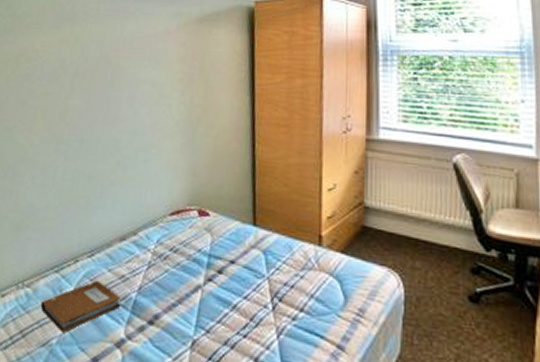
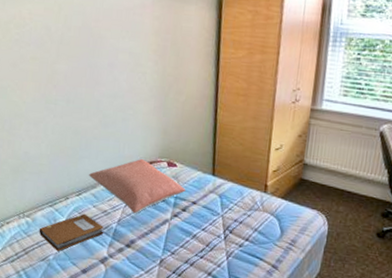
pillow: none [104,208,221,279] -> present [89,159,185,214]

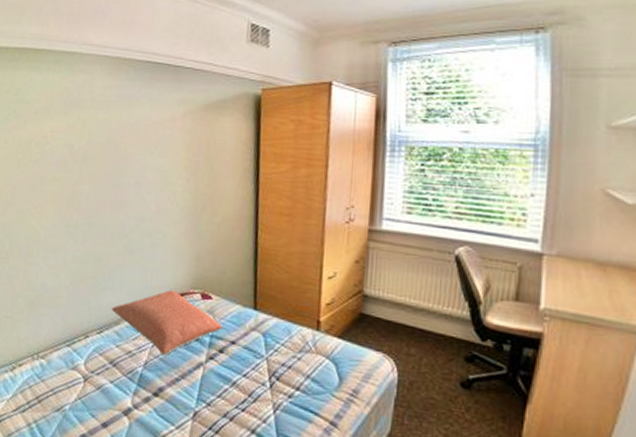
notebook: present [39,213,104,252] -> none [54,355,128,401]

